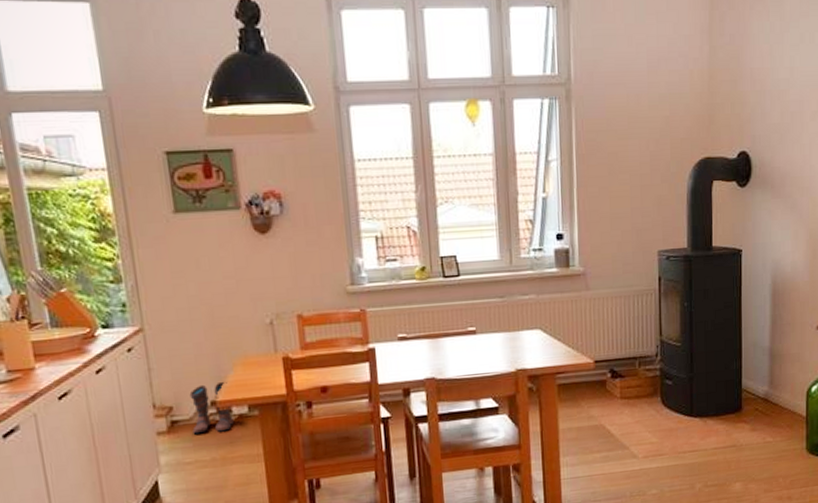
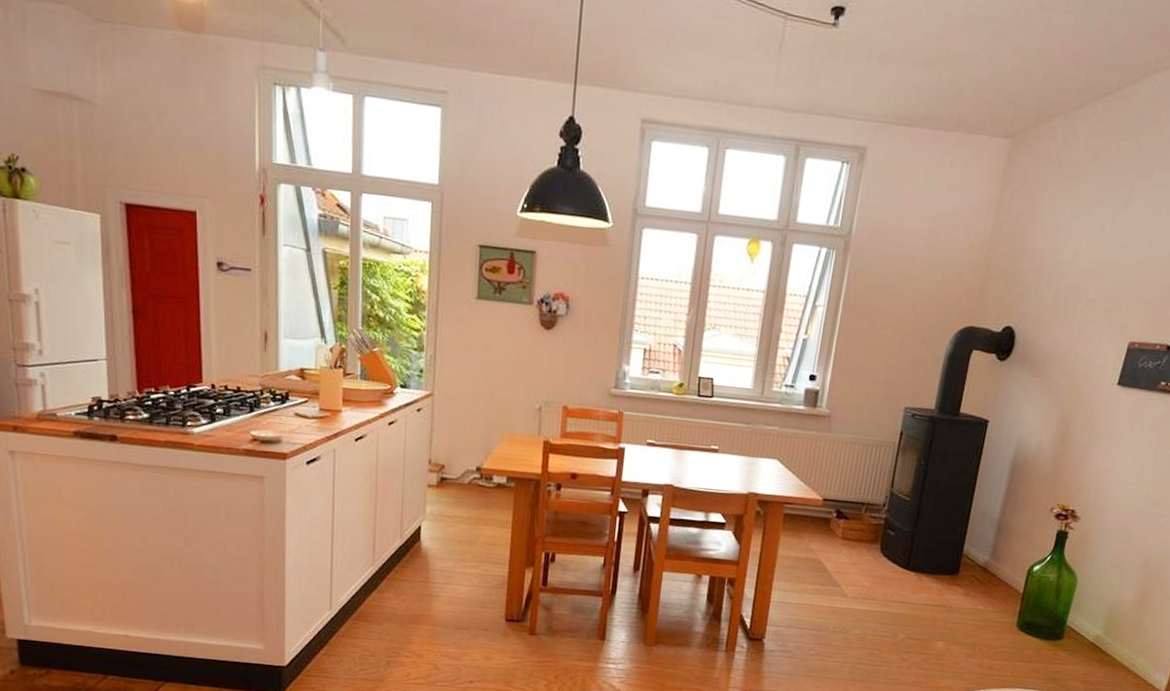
boots: present [189,381,235,435] -> none [457,451,493,496]

